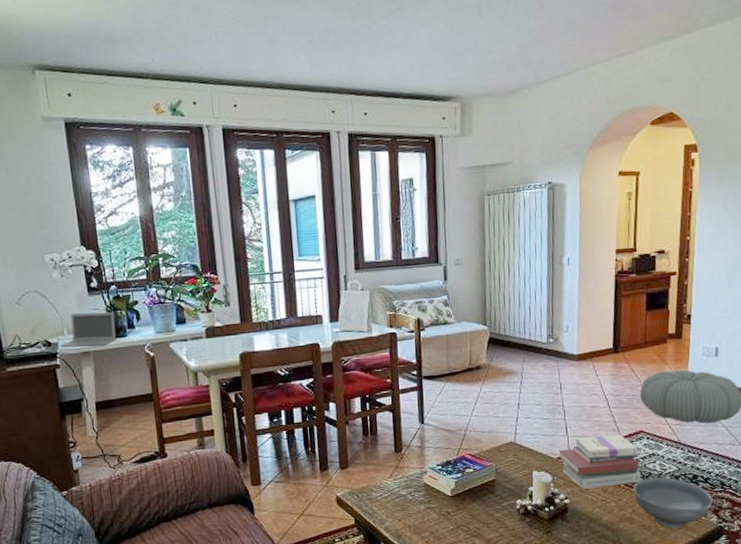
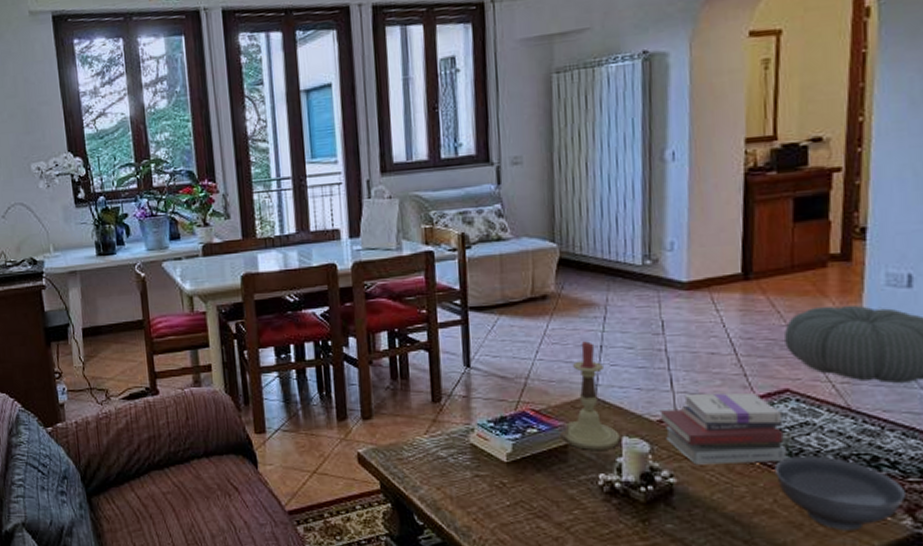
laptop: present [59,311,116,347] -> none [45,226,104,266]
candlestick: none [488,400,531,483] -> present [558,341,620,450]

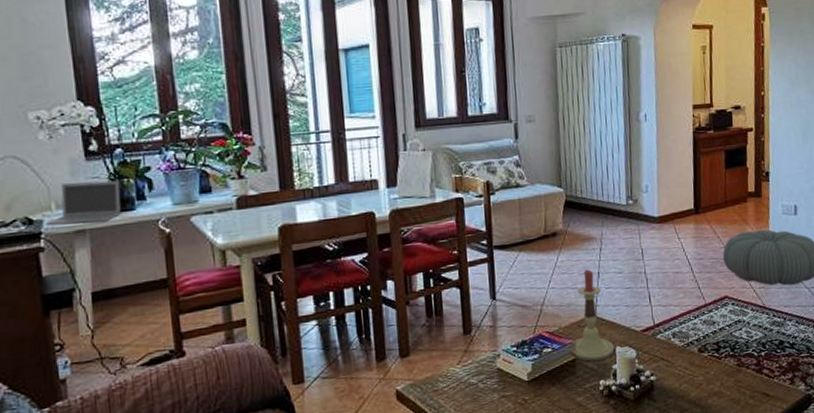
laptop: none [45,226,104,266] -> present [44,180,121,225]
books: present [659,393,787,465] -> none [642,301,728,363]
decorative bowl: present [774,456,905,531] -> none [720,345,800,401]

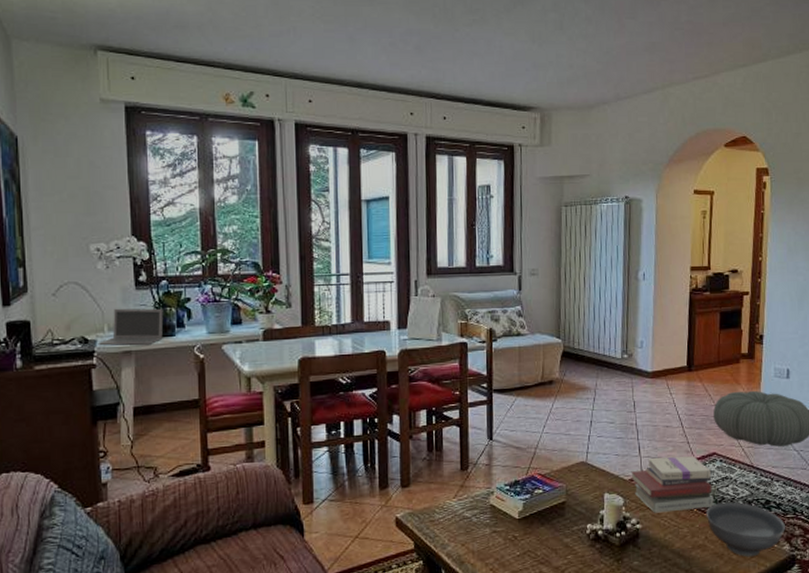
candlestick: present [568,269,615,362] -> none [558,418,603,505]
books: none [642,301,728,363] -> present [631,456,714,513]
decorative bowl: none [720,345,800,401] -> present [706,502,785,557]

